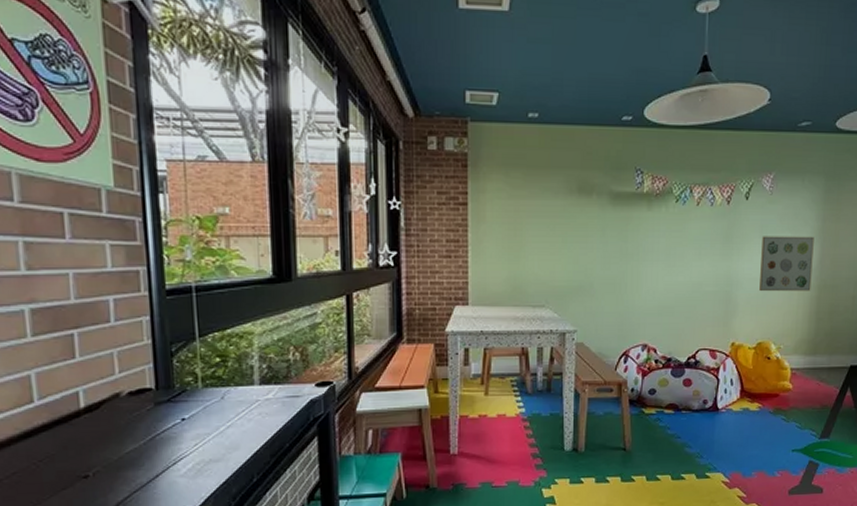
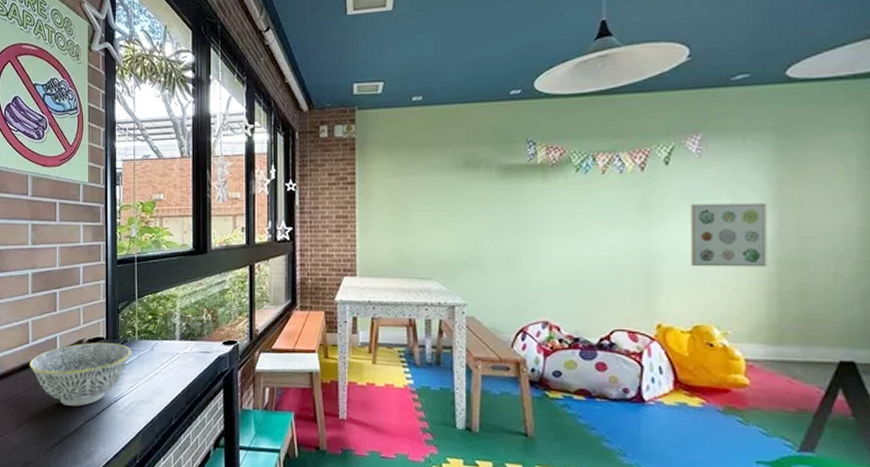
bowl: none [36,394,193,477] -> present [29,342,131,406]

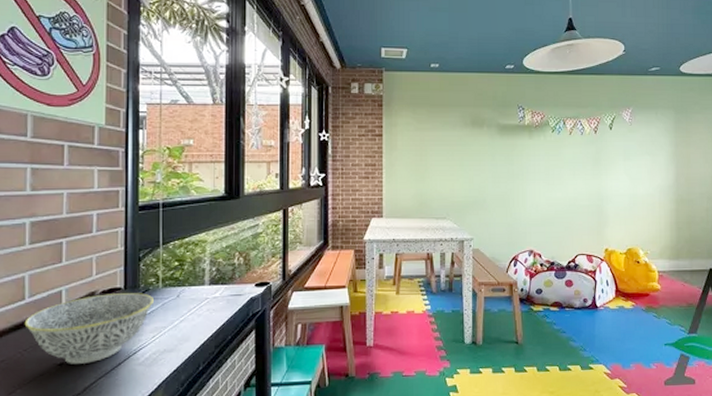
wall art: present [691,203,767,267] -> none [626,159,670,205]

